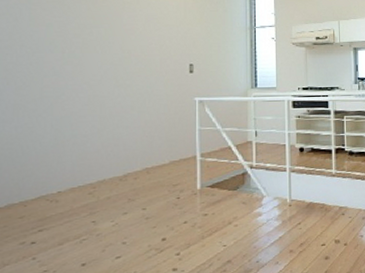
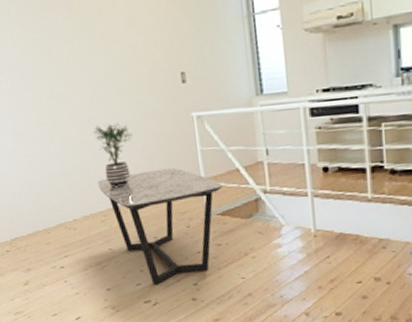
coffee table: none [92,144,215,257] -> present [97,167,223,285]
potted plant: none [97,101,136,161] -> present [93,122,133,188]

